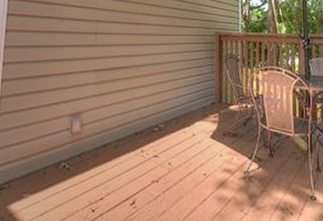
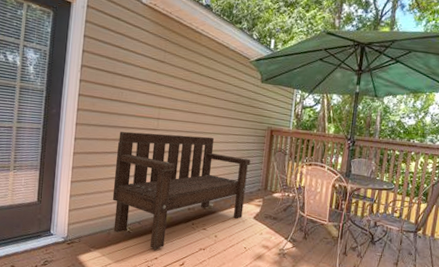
garden bench: none [47,48,201,188] -> present [112,131,251,250]

